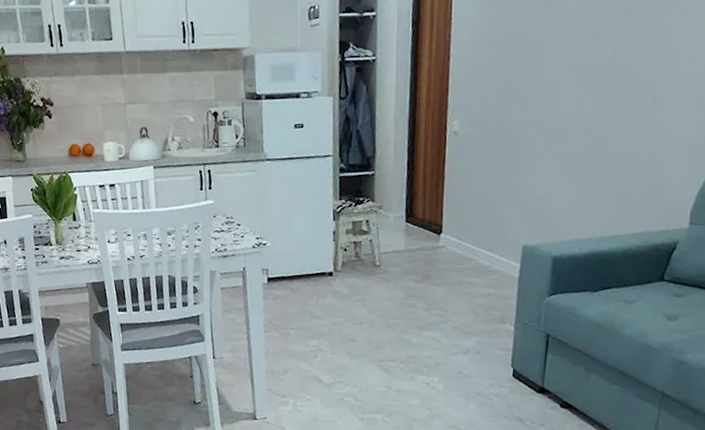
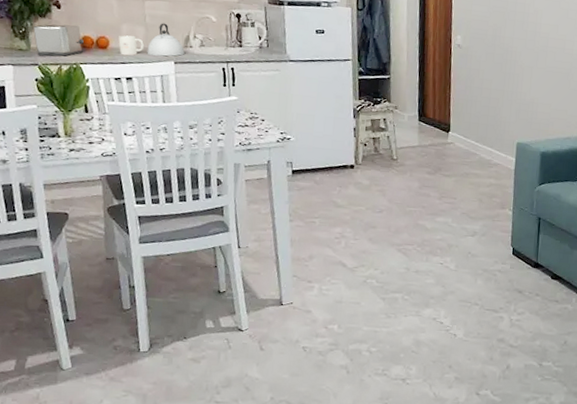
toaster: none [29,133,72,167] -> present [33,24,84,57]

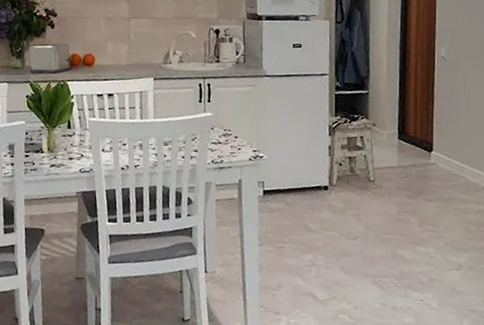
mug: present [118,35,144,56] -> none [103,52,127,73]
kettle: present [147,23,185,57] -> none [128,40,164,73]

